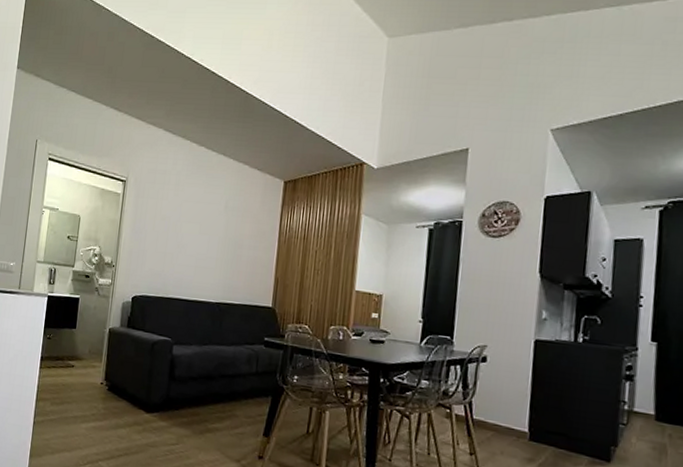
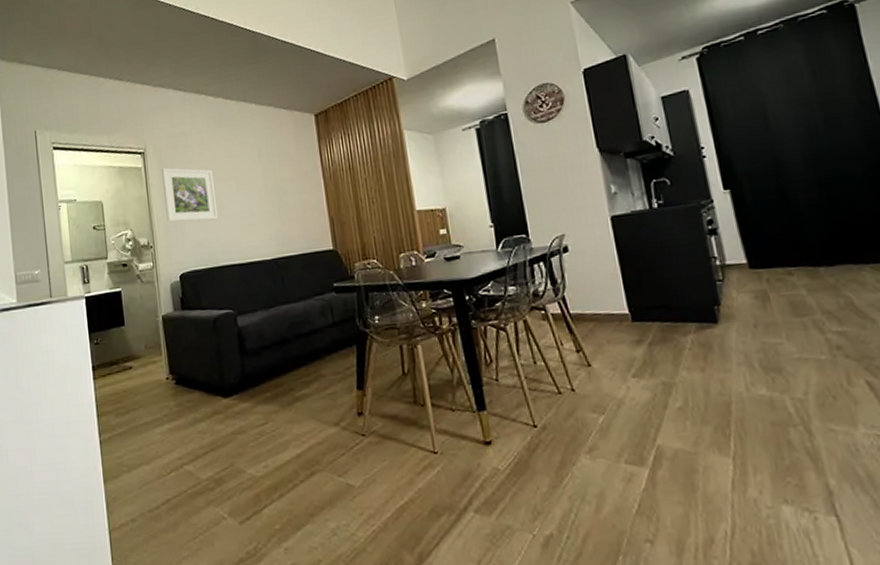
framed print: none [132,198,181,256] -> present [162,167,219,223]

